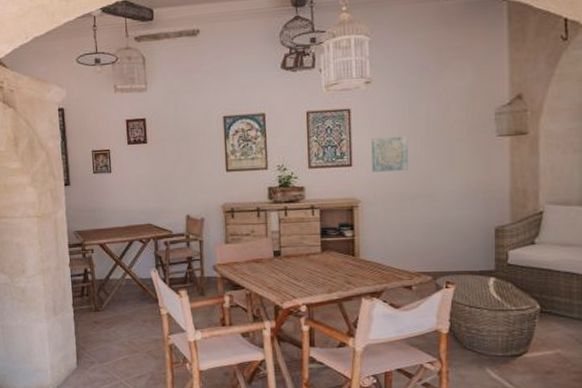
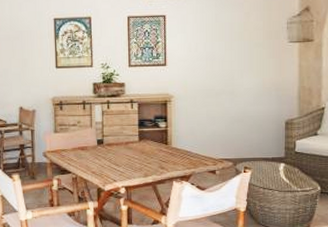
wall art: present [371,135,408,172] -> none [183,40,214,71]

